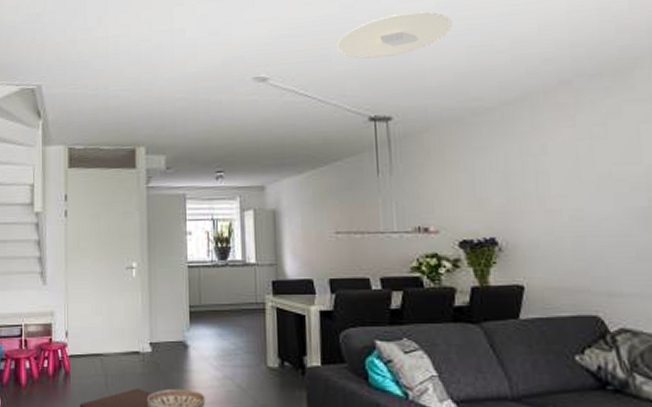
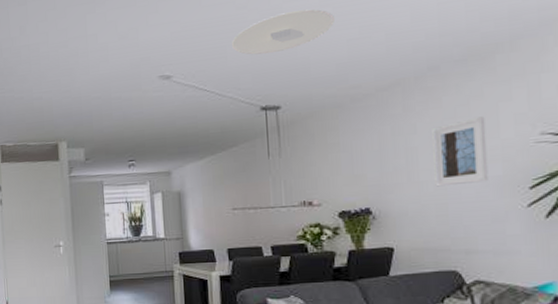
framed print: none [565,138,632,217] -> present [432,116,489,187]

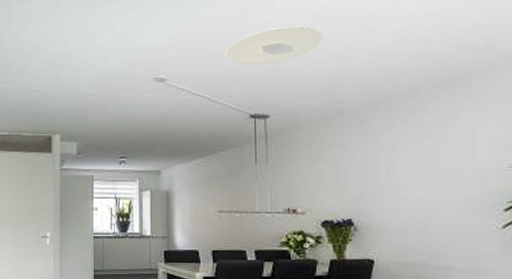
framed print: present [432,116,489,187] -> none [412,139,466,203]

